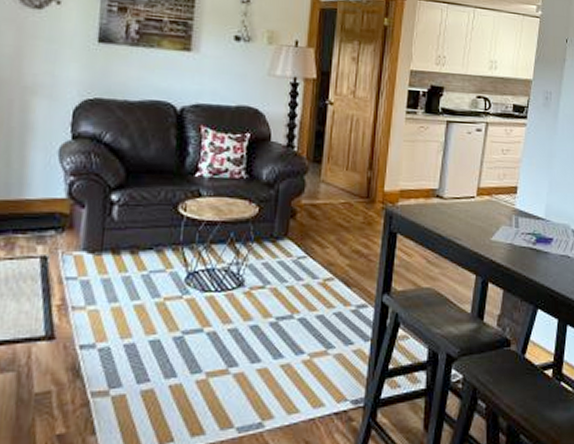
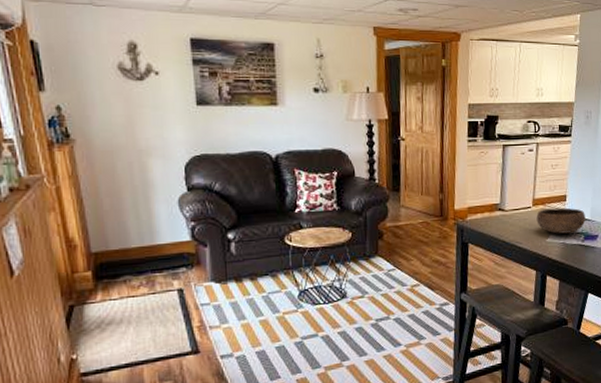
bowl: none [480,200,539,233] -> present [536,207,586,234]

